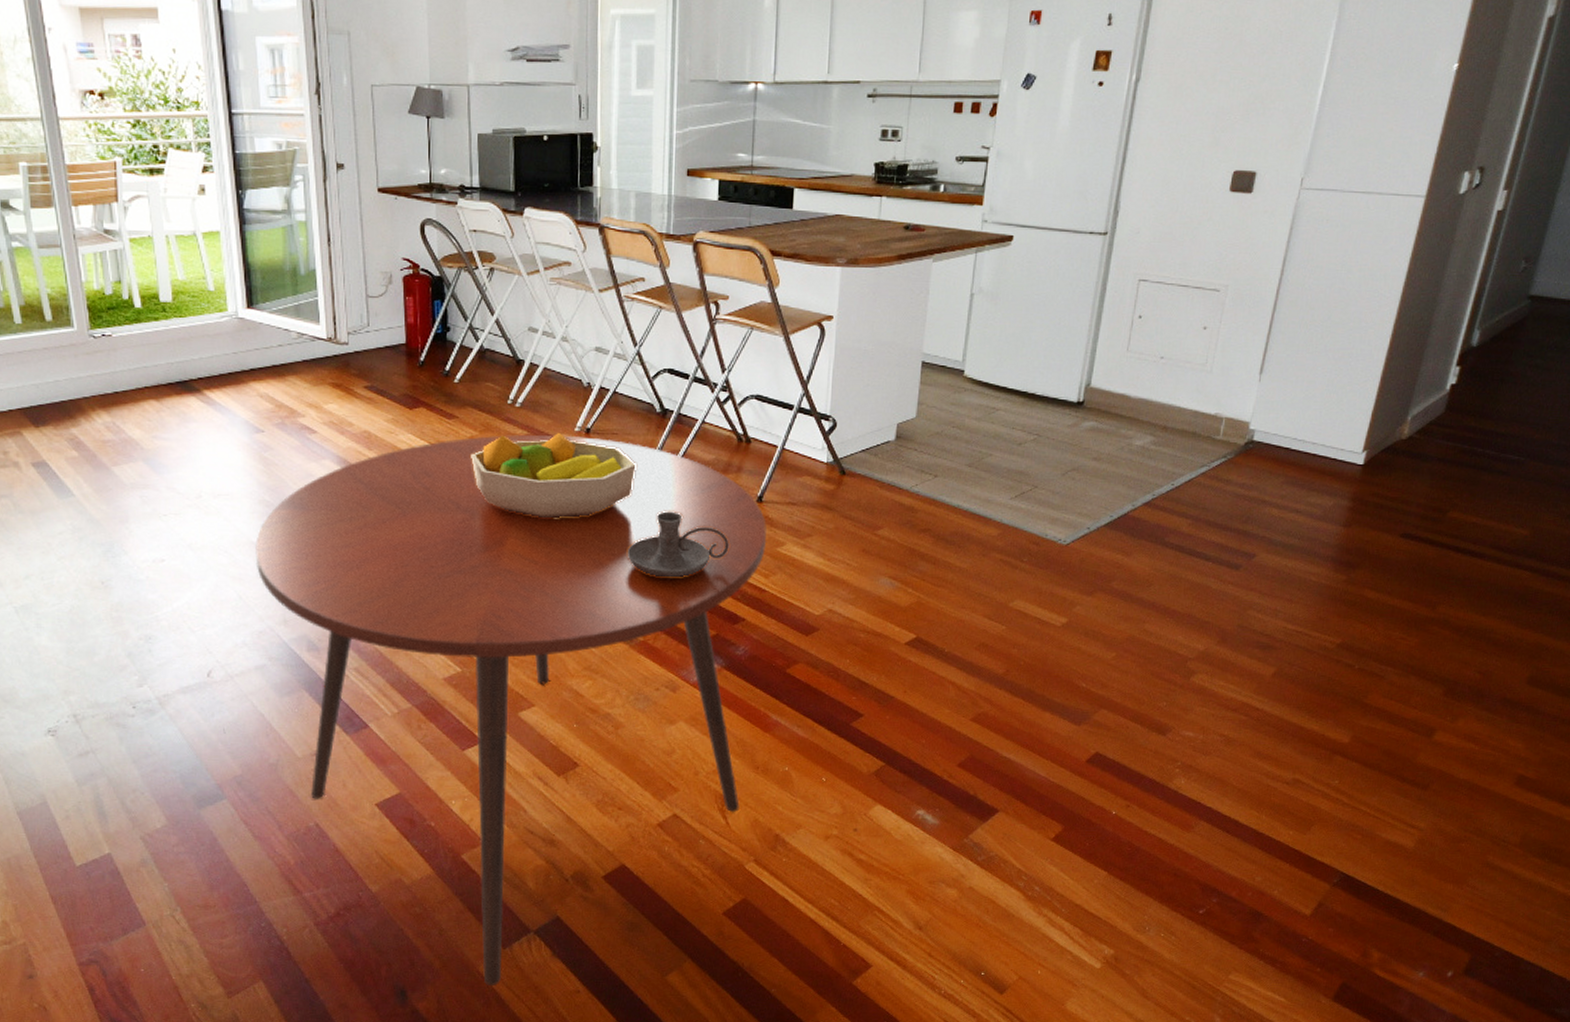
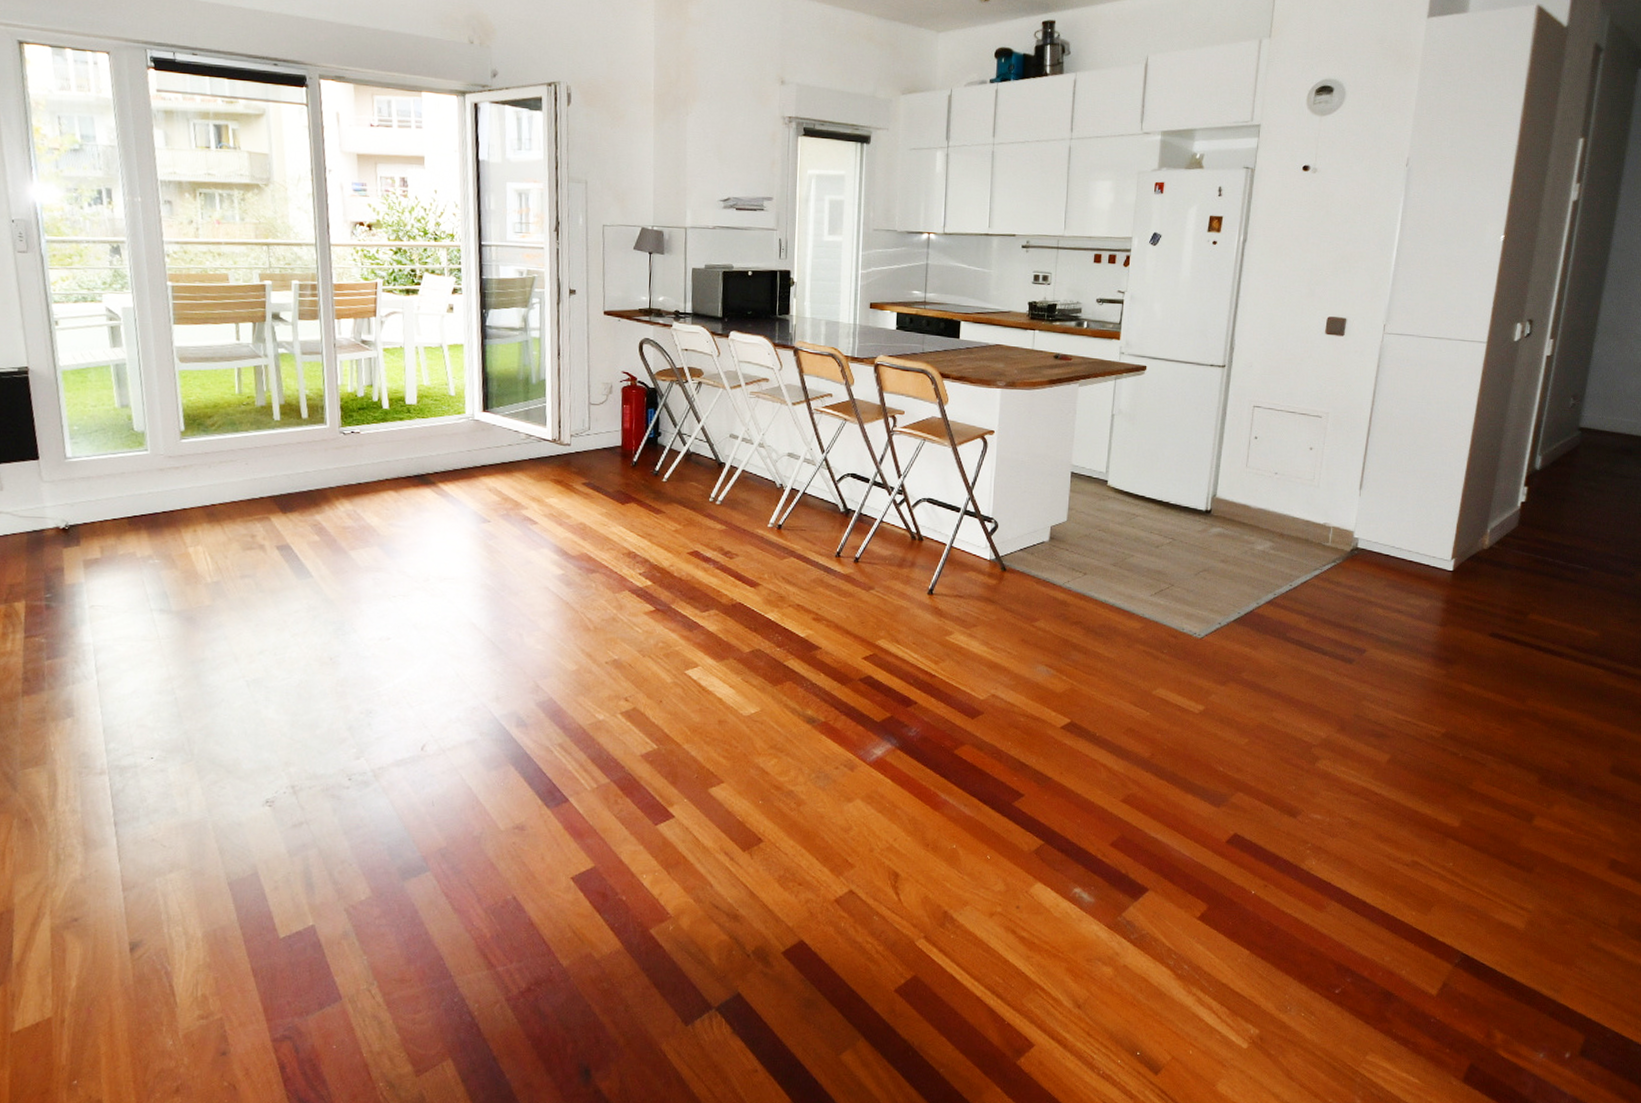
dining table: present [255,434,767,987] -> none [474,529,937,1065]
fruit bowl: present [471,432,636,519] -> none [674,527,822,606]
candle holder: present [627,511,729,578] -> none [811,601,903,663]

